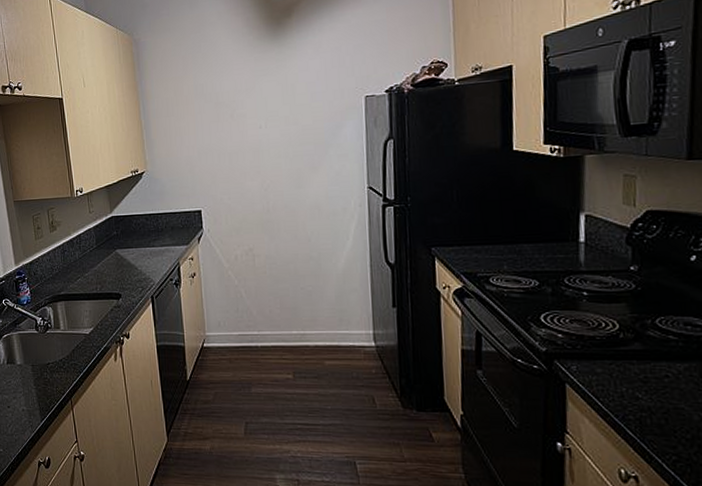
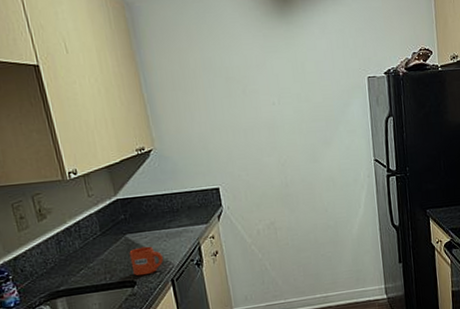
mug: none [118,262,146,290] -> present [129,246,163,276]

